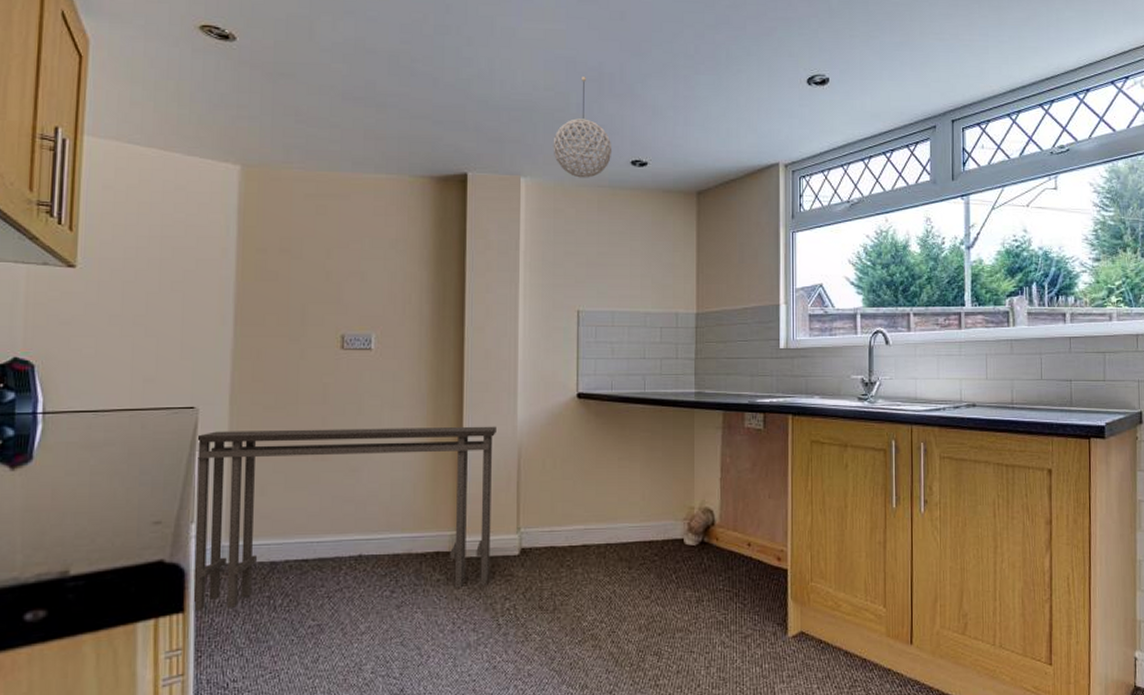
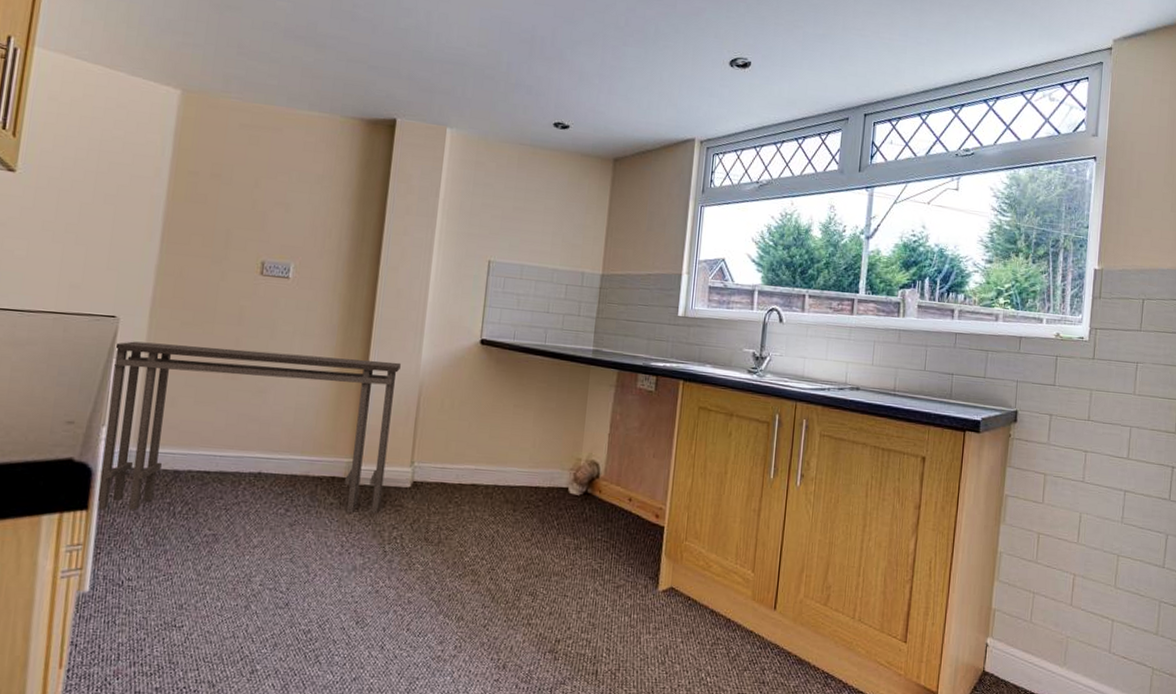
pendant light: present [553,77,612,178] -> none [480,37,537,135]

